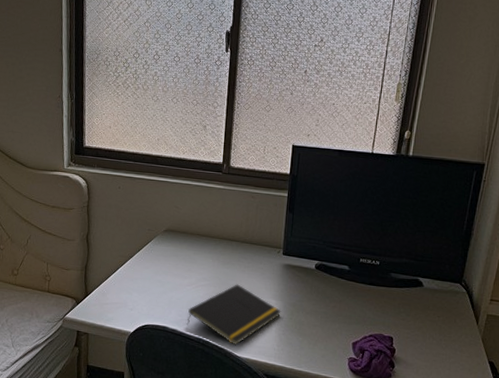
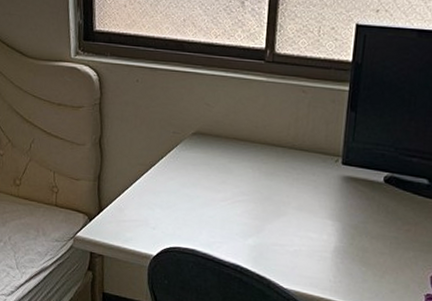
notepad: present [186,284,281,346] -> none [220,200,339,275]

